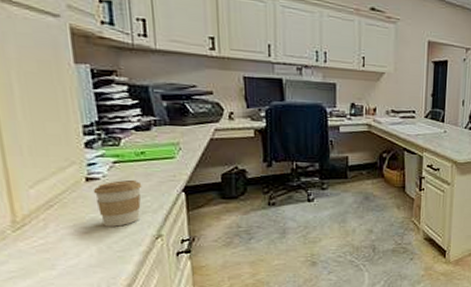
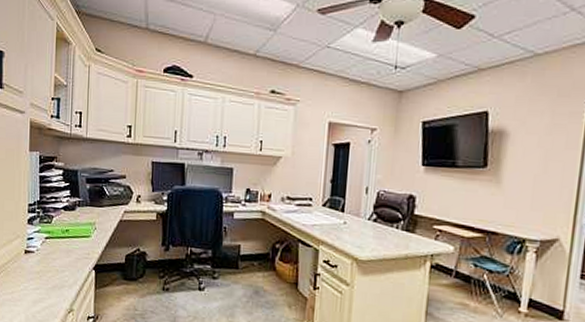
coffee cup: present [93,179,142,227] -> none [28,254,64,298]

